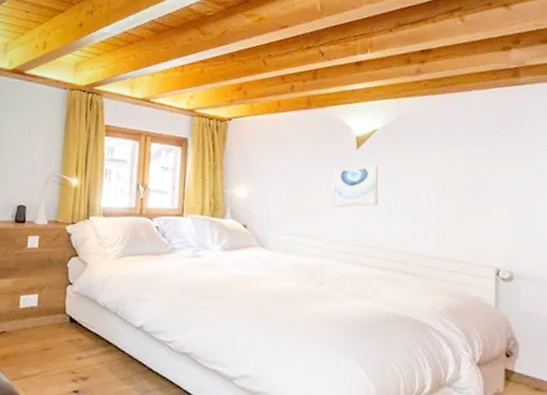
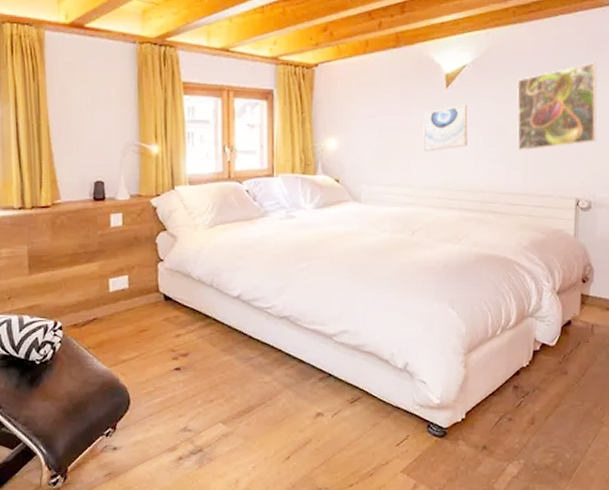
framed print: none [429,136,517,216] -> present [516,63,597,151]

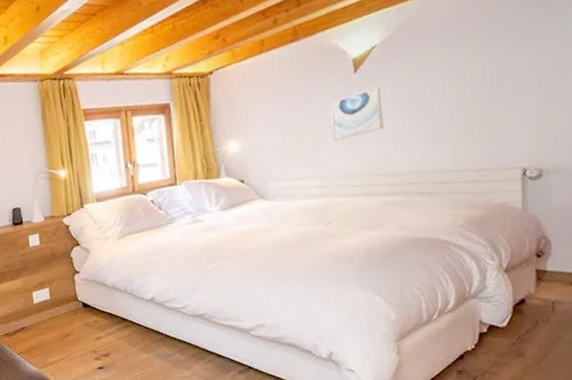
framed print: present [516,63,597,151] -> none [439,17,545,126]

